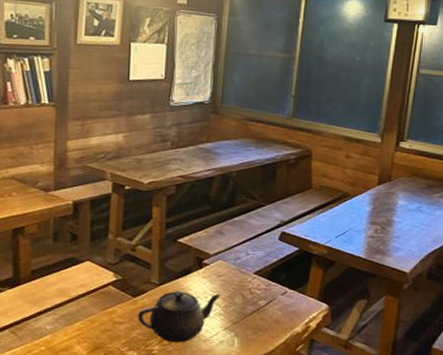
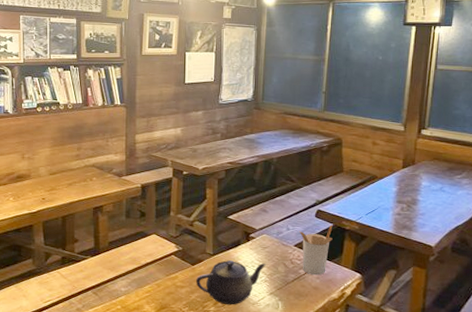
utensil holder: none [260,250,298,307] -> present [299,225,333,276]

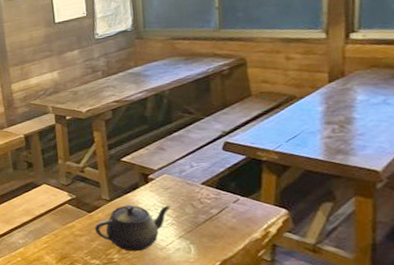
utensil holder: present [299,225,333,276] -> none [205,158,247,215]

